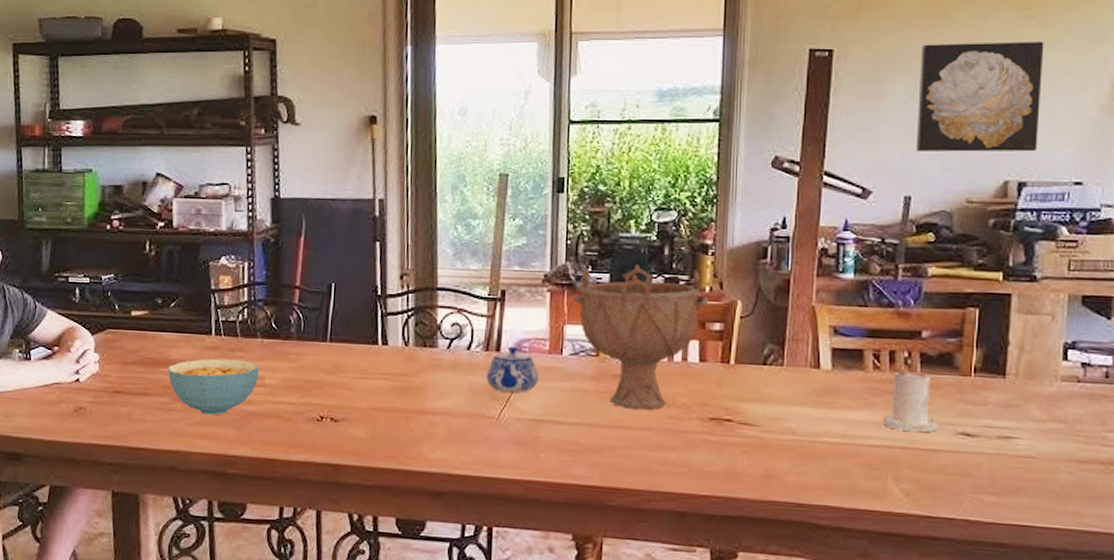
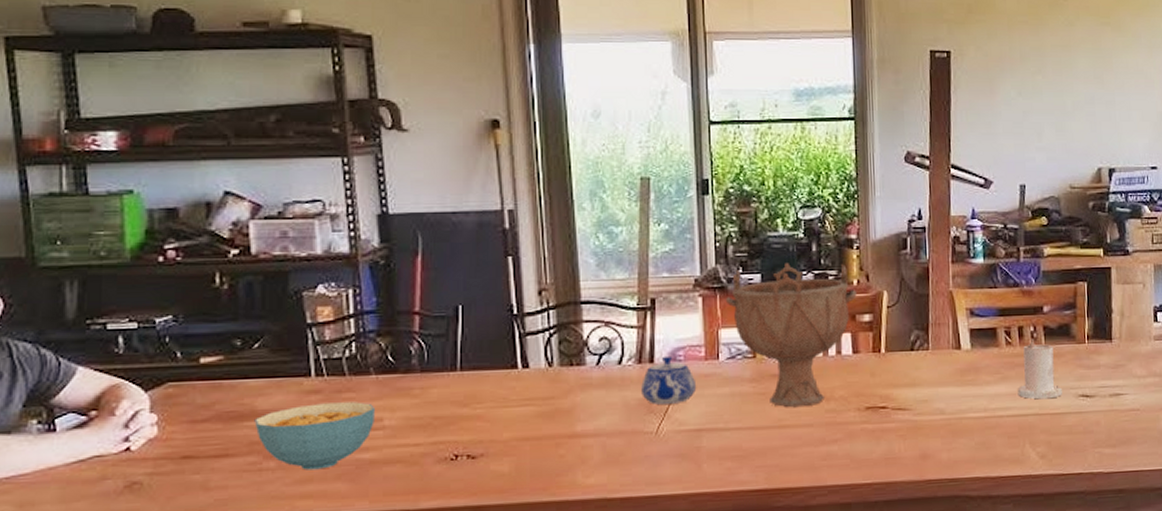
wall art: present [915,41,1044,152] -> none [1023,45,1122,143]

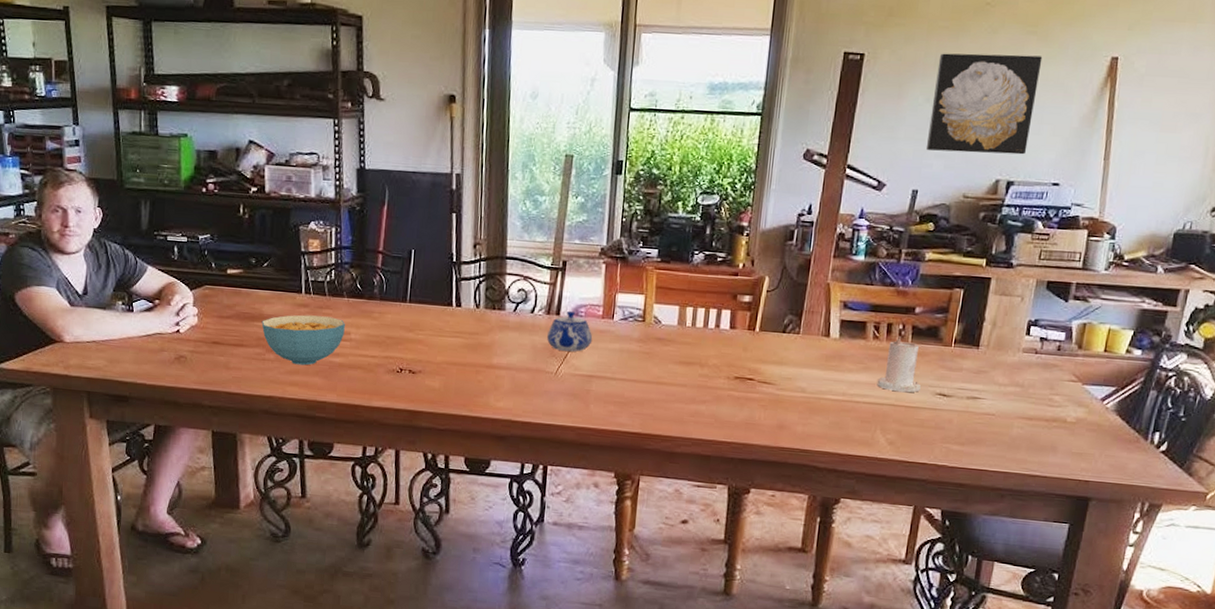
decorative bowl: present [725,263,857,408] -> none [625,242,741,369]
wall art: none [1023,45,1122,143] -> present [926,53,1043,155]

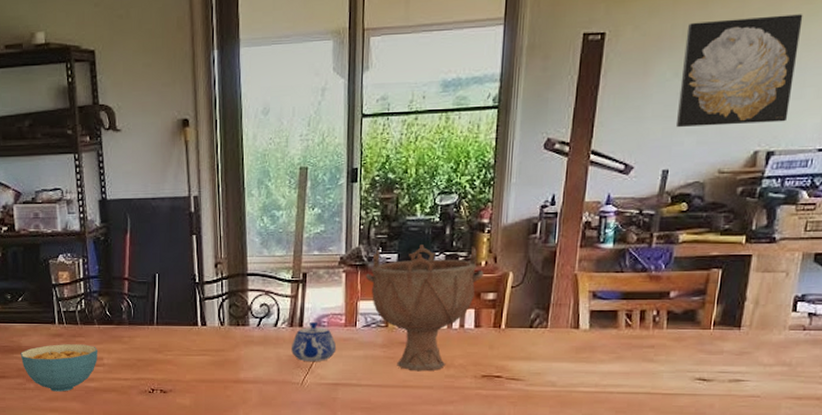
decorative bowl: none [625,242,741,369] -> present [365,245,484,372]
candle: present [877,336,921,393] -> none [631,323,678,380]

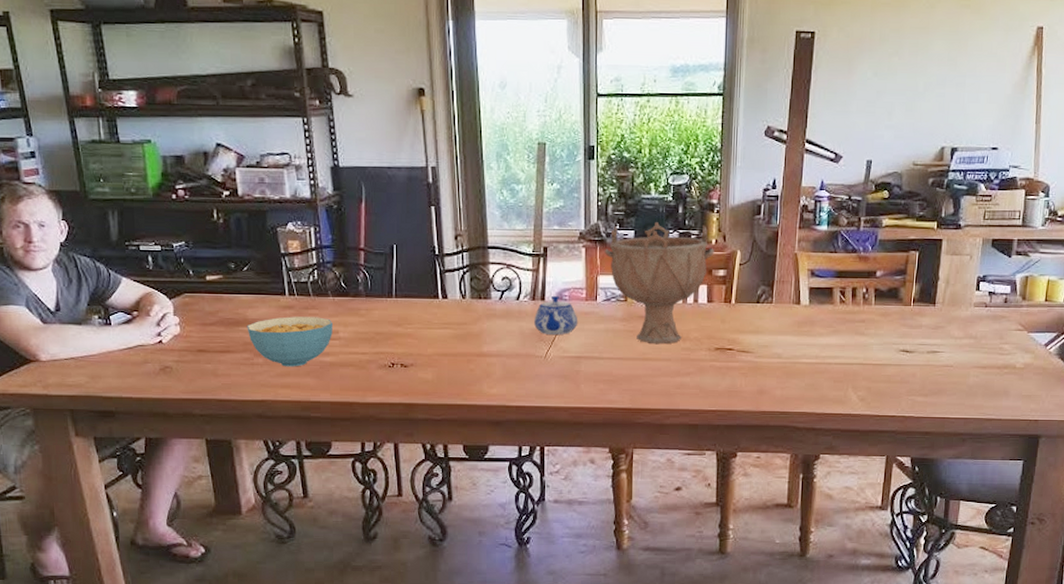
wall art: present [675,14,803,127] -> none [876,27,976,123]

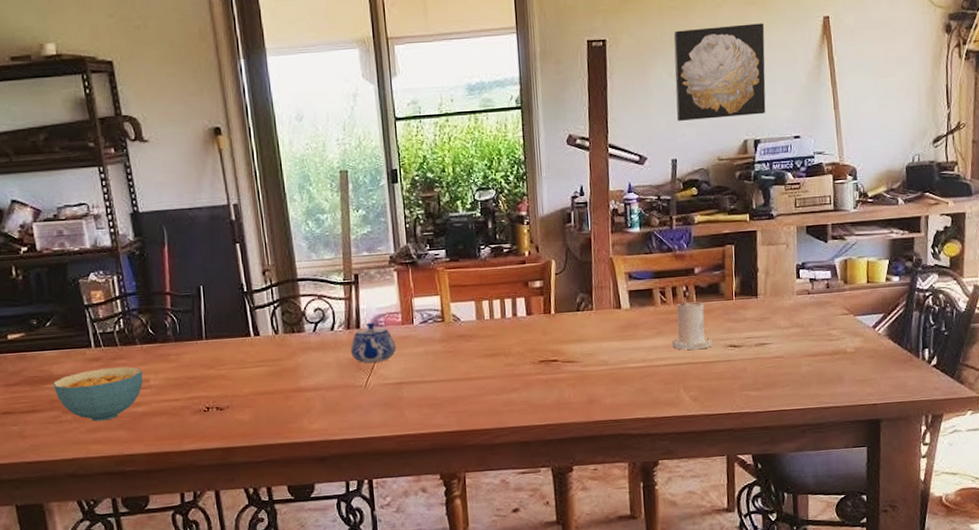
decorative bowl: present [604,222,714,345] -> none [416,237,528,363]
candle: none [846,299,885,352] -> present [672,297,712,350]
wall art: none [876,27,976,123] -> present [673,23,766,121]

